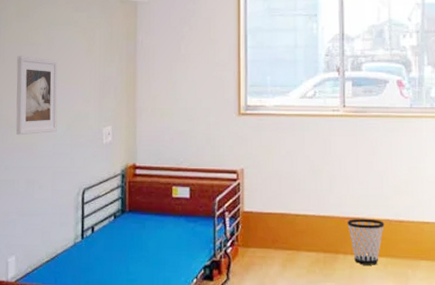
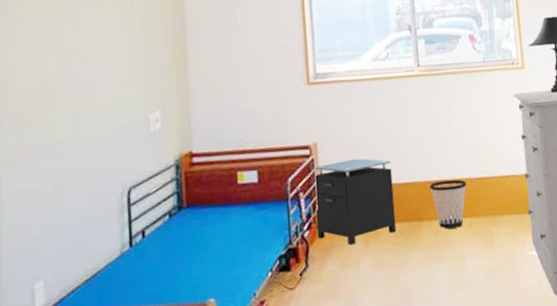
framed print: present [16,56,58,136] -> none [33,37,91,134]
nightstand: none [239,187,312,266] -> present [313,158,397,245]

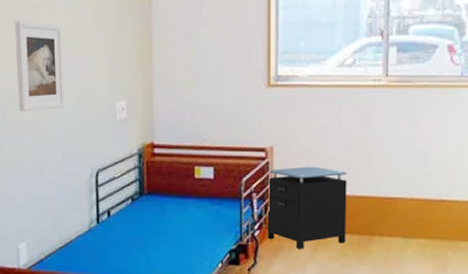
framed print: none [33,37,91,134] -> present [15,21,64,112]
wastebasket: present [429,179,467,229] -> none [385,198,425,247]

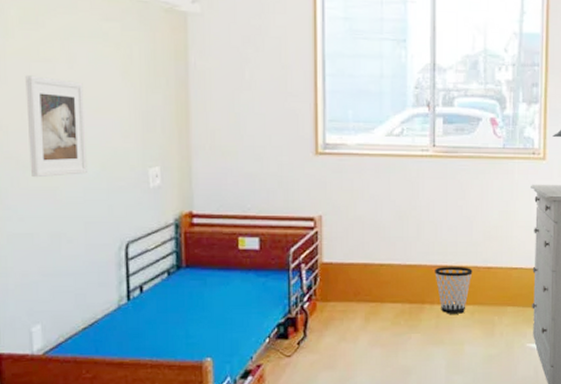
nightstand: present [267,166,347,249] -> none [316,235,397,320]
wastebasket: none [385,198,425,247] -> present [435,266,473,314]

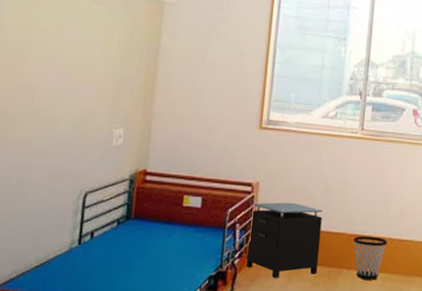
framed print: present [25,75,87,178] -> none [12,43,68,130]
nightstand: none [316,235,397,320] -> present [246,202,323,278]

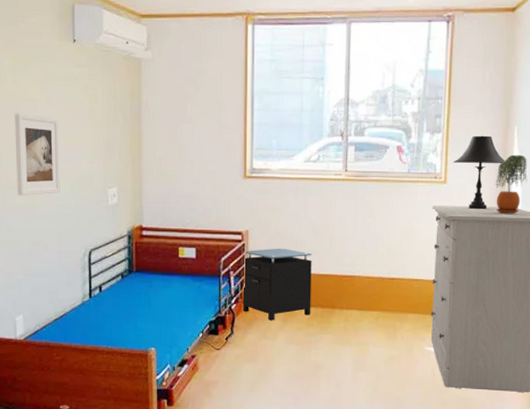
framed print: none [12,43,68,130] -> present [14,113,60,196]
wastebasket: present [353,236,388,280] -> none [344,276,378,318]

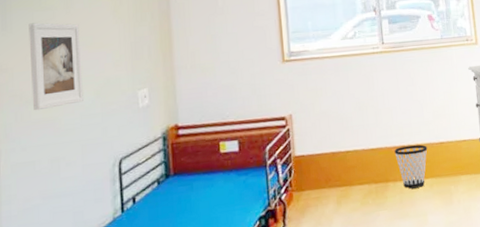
nightstand: present [243,248,312,321] -> none [288,127,365,206]
wastebasket: none [344,276,378,318] -> present [394,144,428,189]

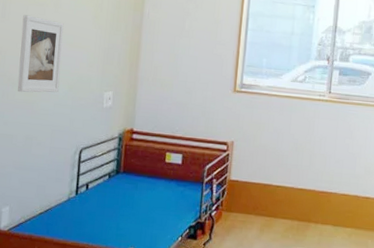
wastebasket: present [394,144,428,189] -> none [321,193,353,234]

